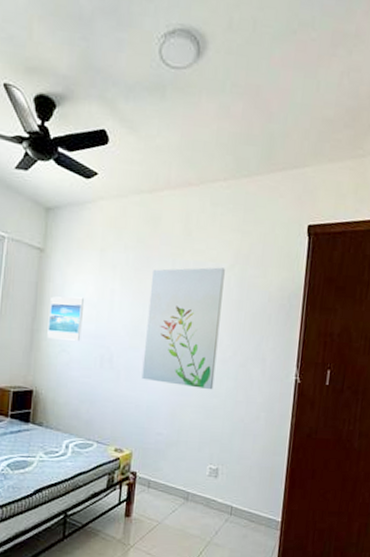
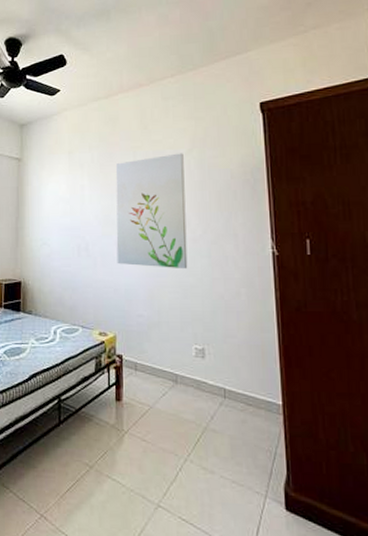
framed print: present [47,296,85,341] -> none [29,195,59,234]

